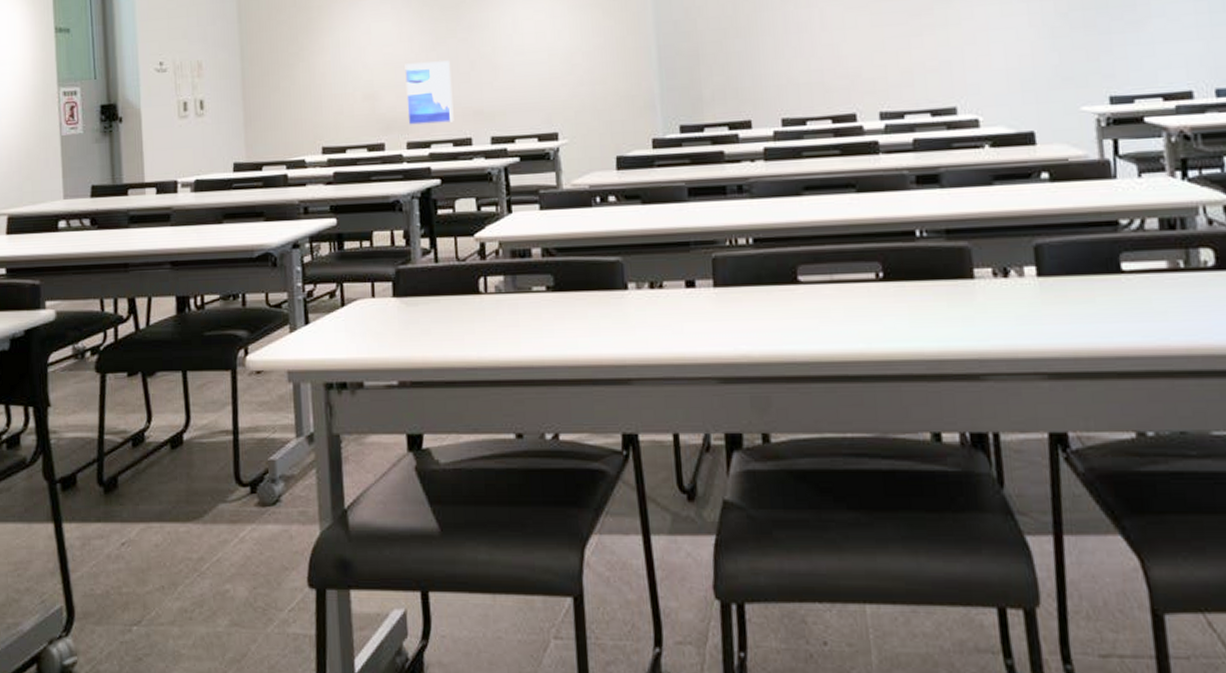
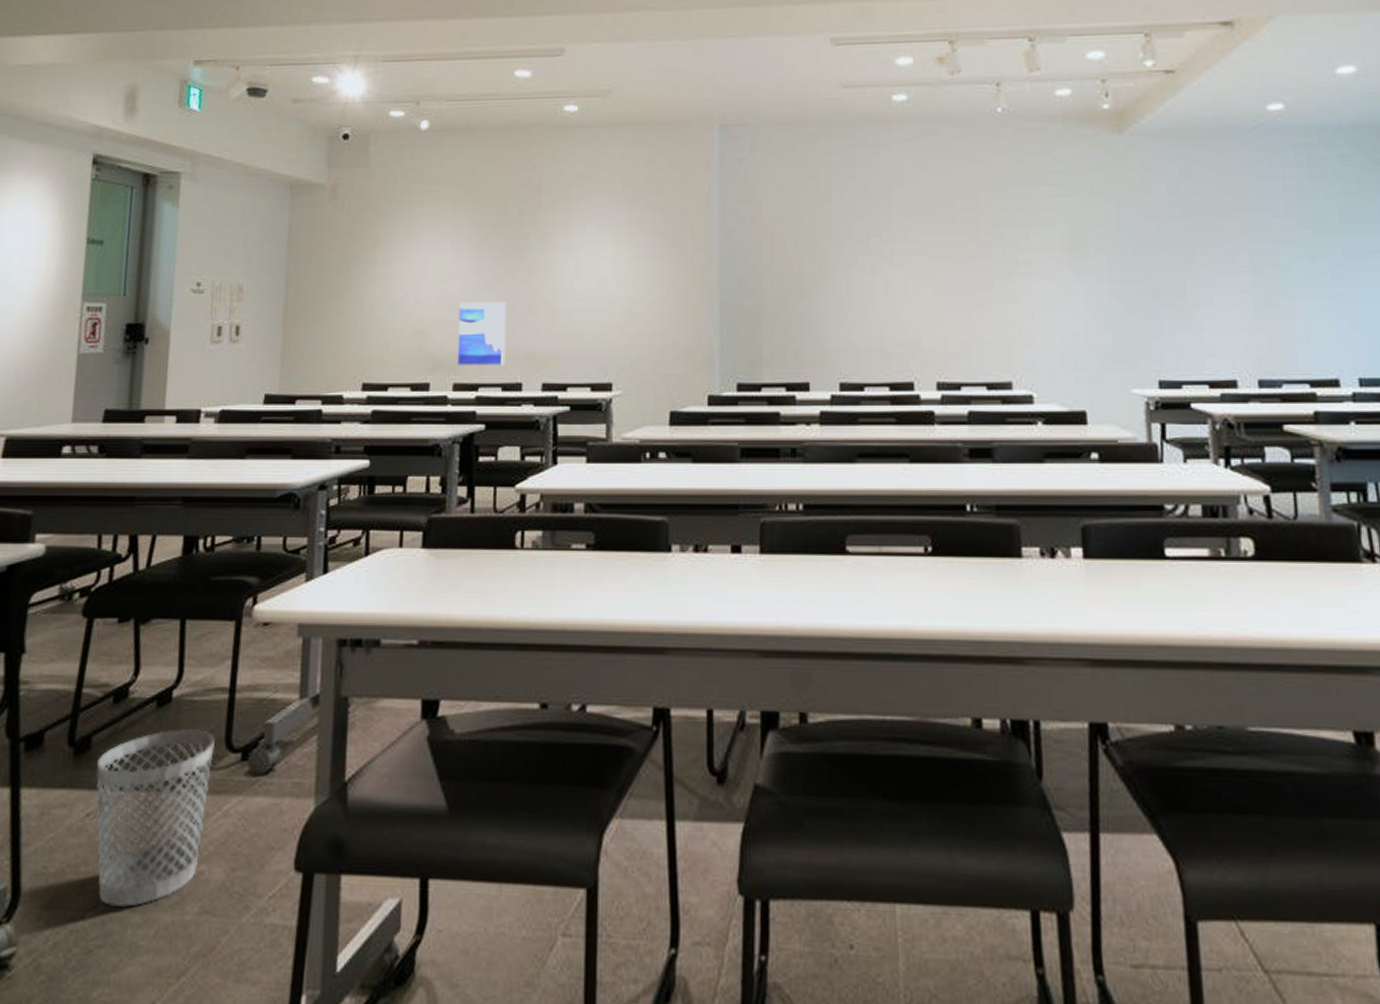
wastebasket: none [124,468,226,621] -> present [96,729,215,907]

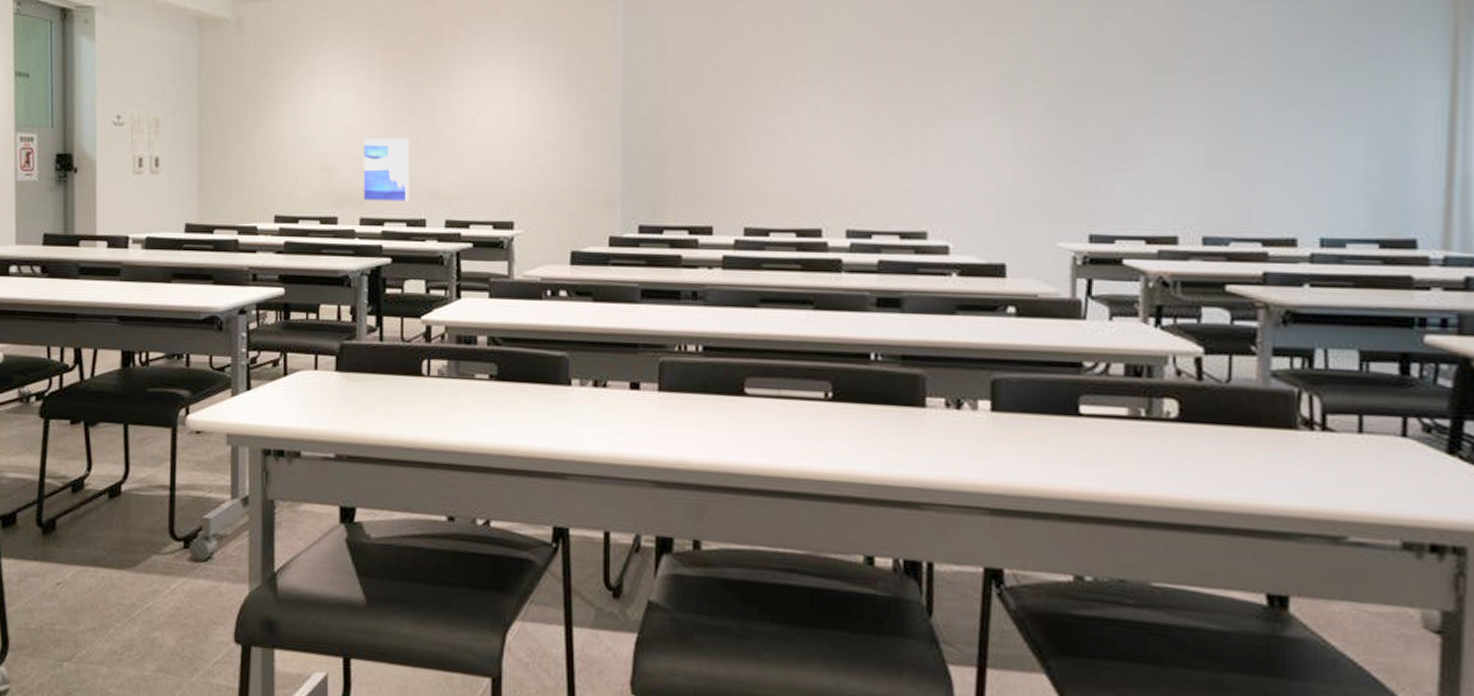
wastebasket: present [96,729,215,907] -> none [61,518,160,661]

